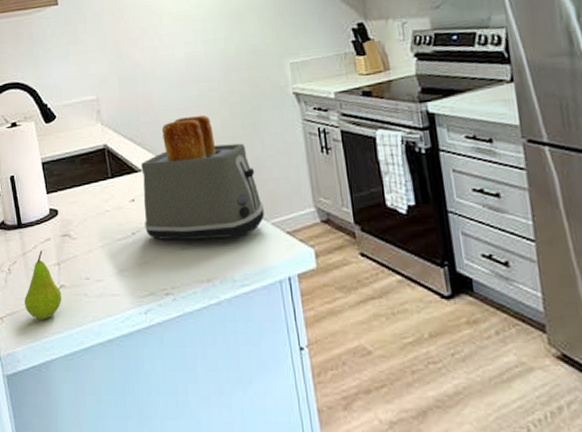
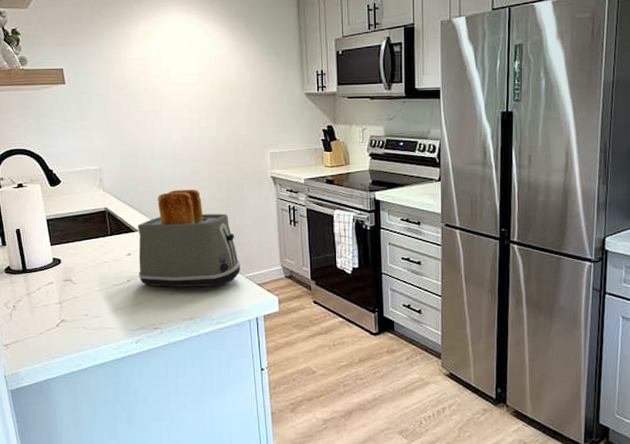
fruit: present [24,250,62,320] -> none [28,291,63,347]

